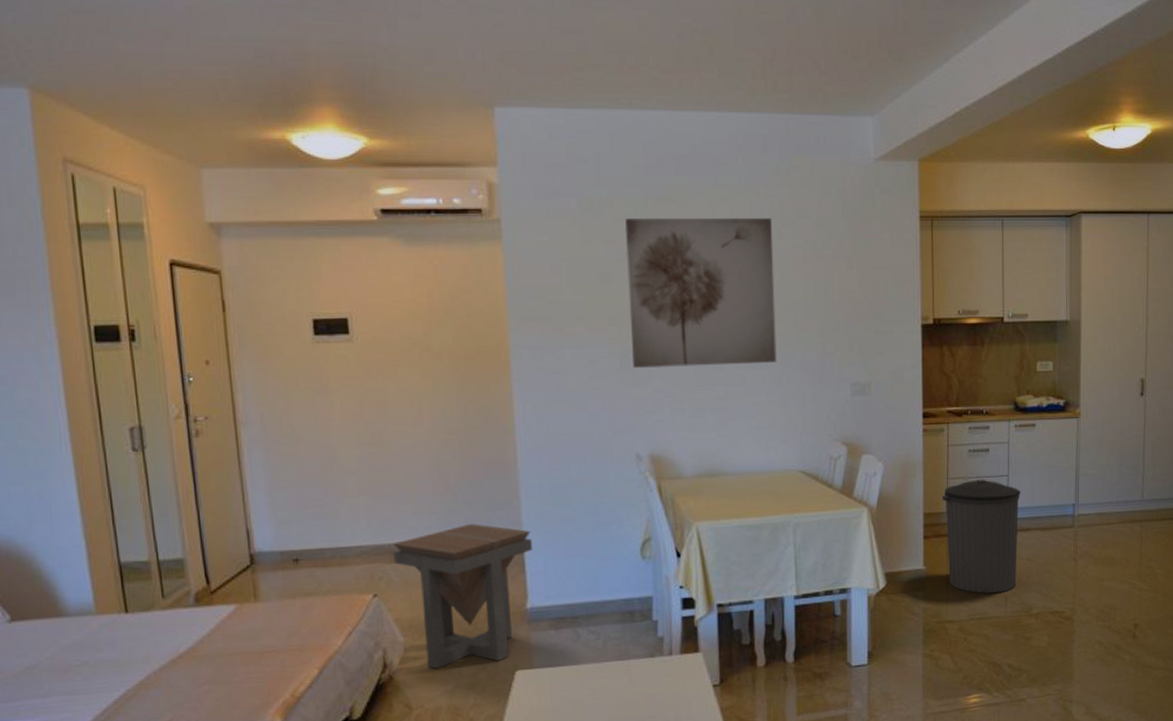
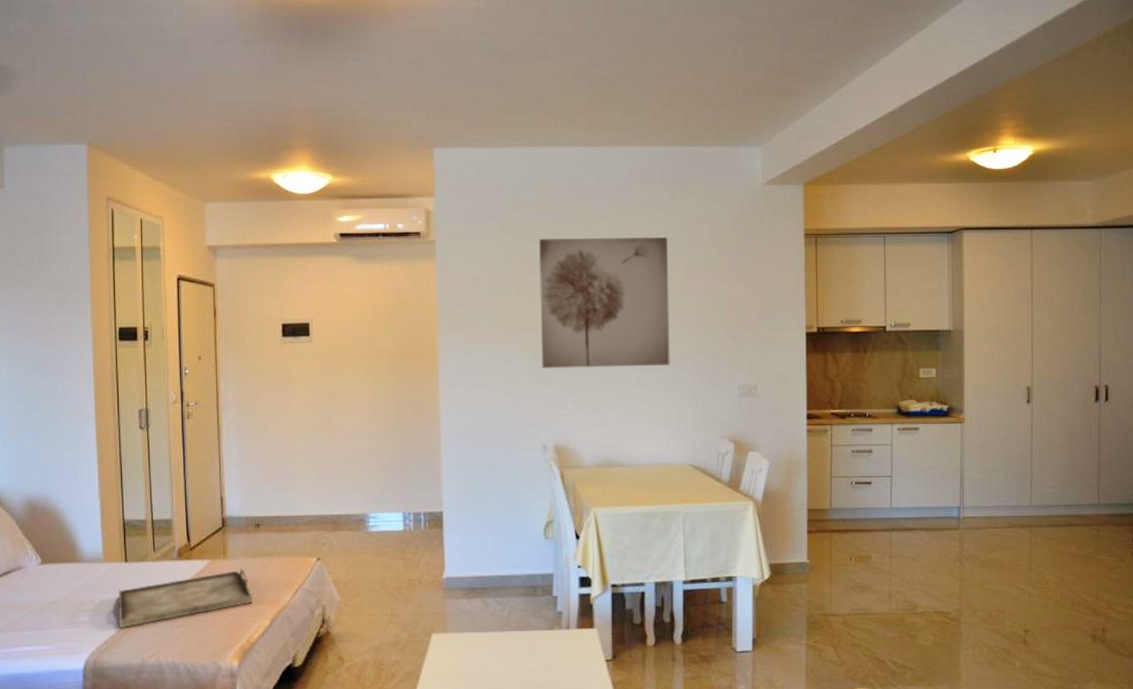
serving tray: none [119,611,296,692] -> present [119,568,254,629]
side table: present [392,524,533,670] -> none [335,501,451,627]
trash can: present [942,479,1021,594] -> none [826,479,904,589]

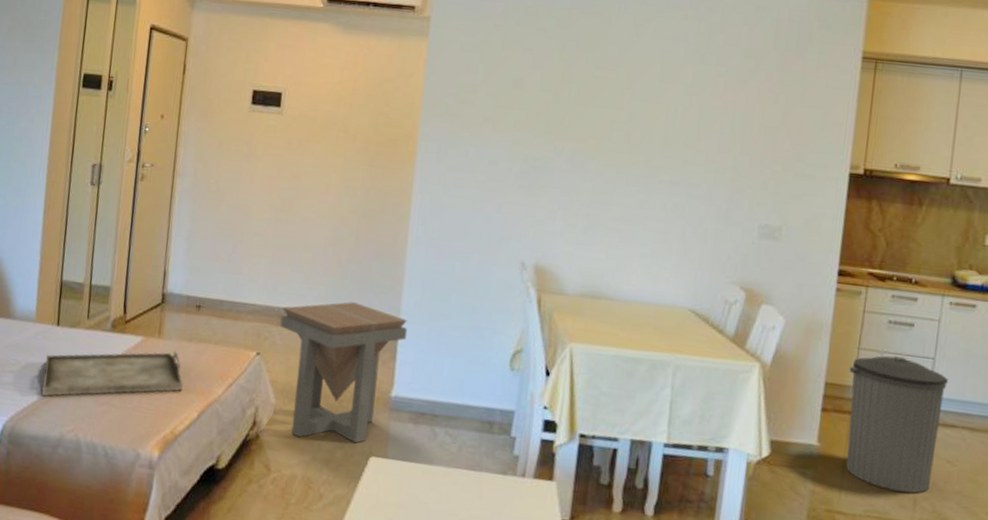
side table: none [335,501,451,627] -> present [280,302,408,444]
wall art: present [538,237,670,369] -> none [532,28,697,191]
trash can: none [826,479,904,589] -> present [846,355,948,494]

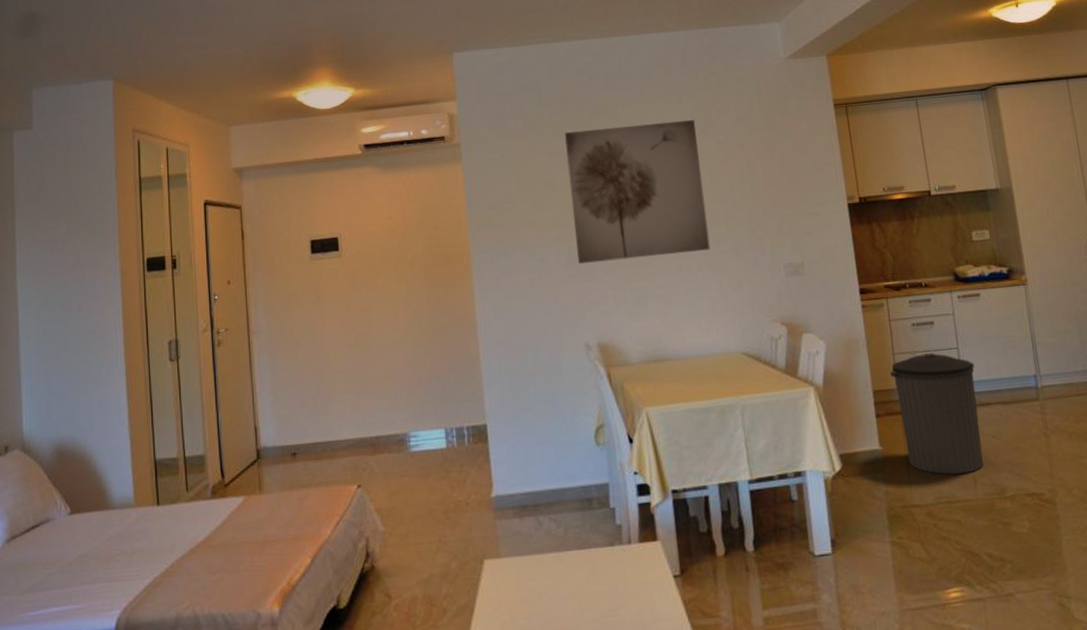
serving tray: present [42,351,184,397] -> none [151,502,293,580]
side table: present [280,302,408,444] -> none [374,415,496,559]
wall art: none [532,28,697,191] -> present [565,120,711,264]

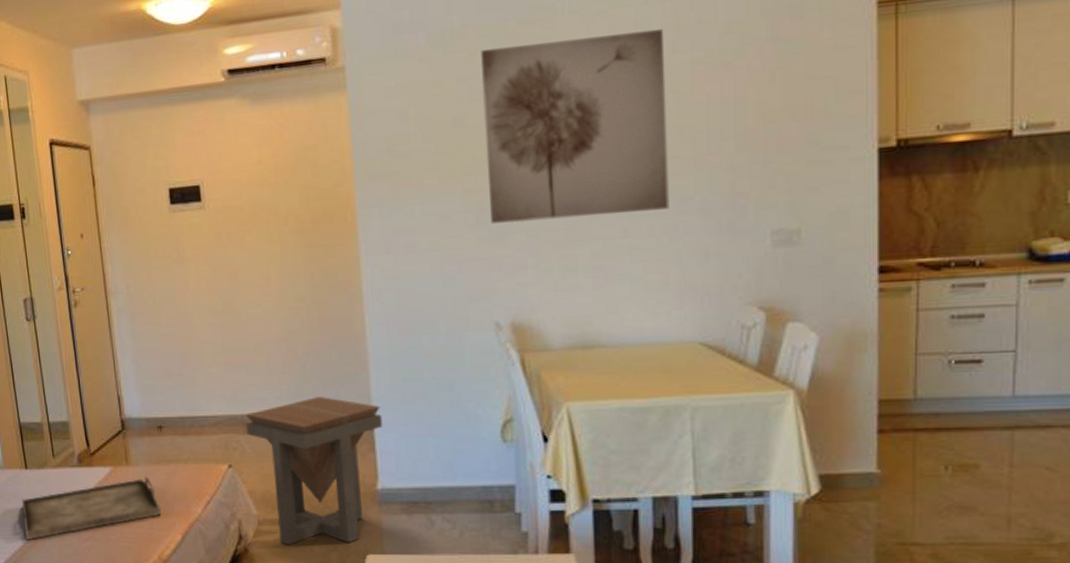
serving tray: none [151,502,293,580] -> present [22,476,162,541]
side table: none [374,415,496,559] -> present [245,397,383,546]
trash can: present [890,353,984,475] -> none [908,355,1036,510]

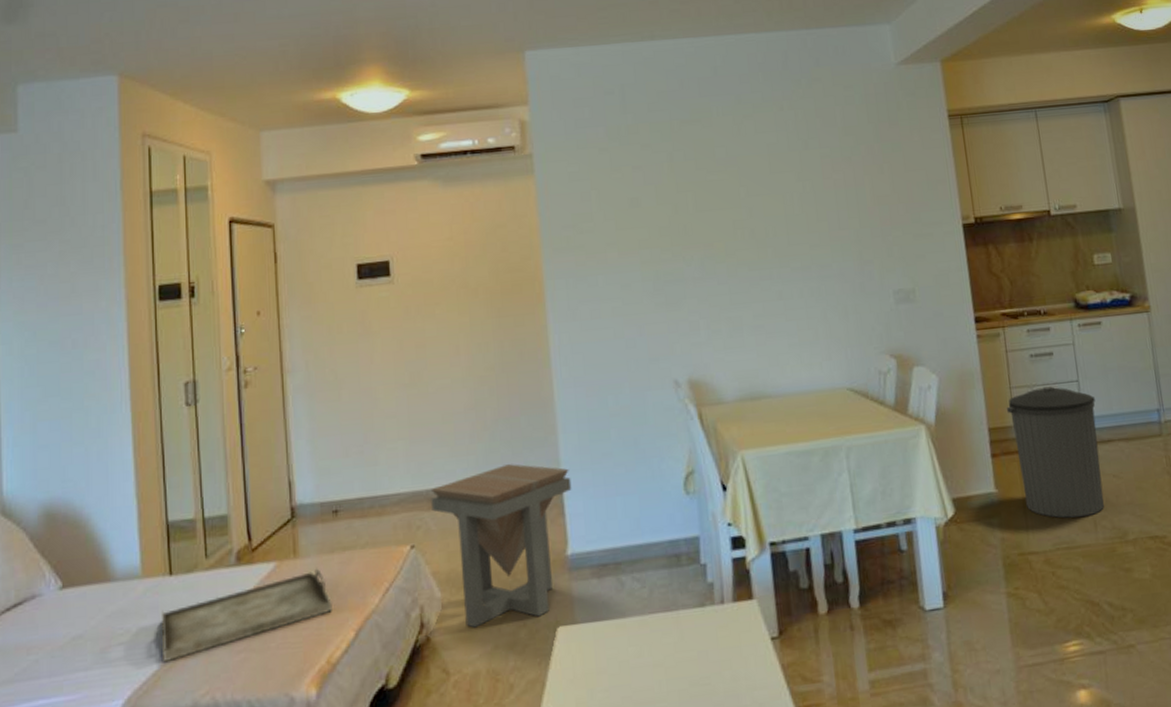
wall art: present [480,29,669,224] -> none [652,130,814,291]
trash can: none [908,355,1036,510] -> present [1007,386,1104,518]

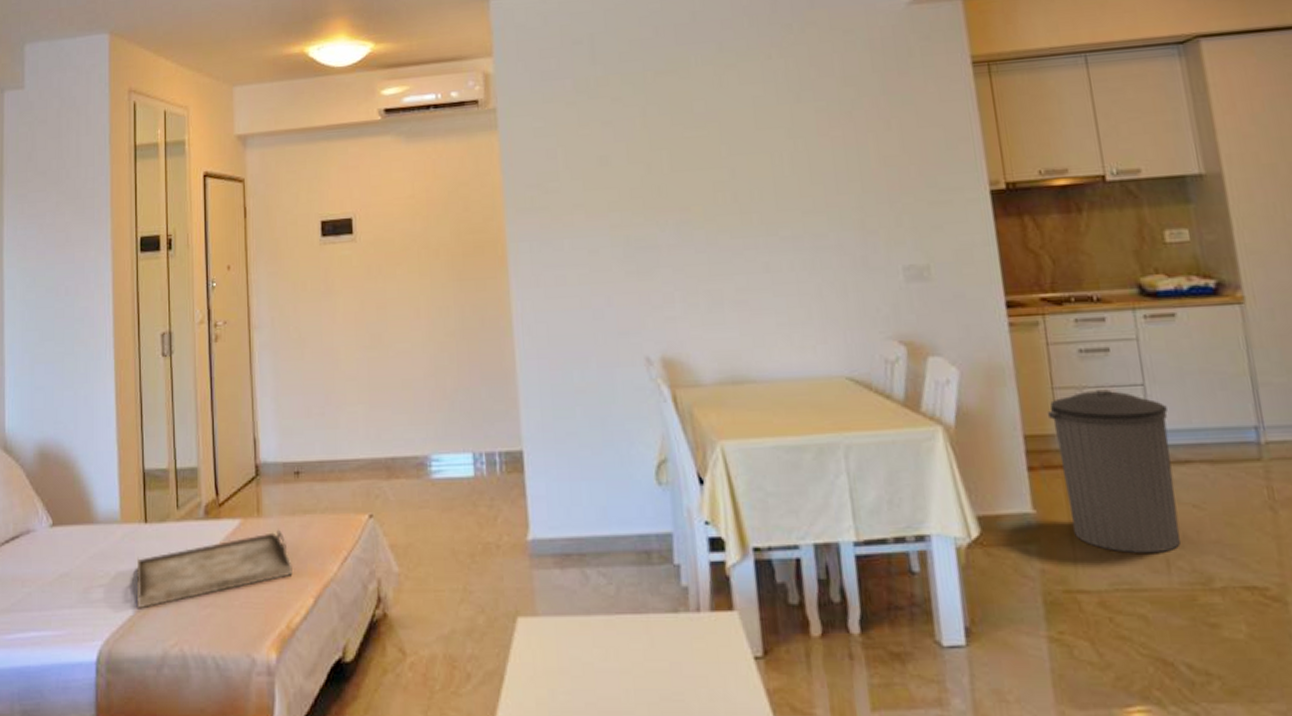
side table: present [430,464,572,628] -> none [389,437,534,608]

